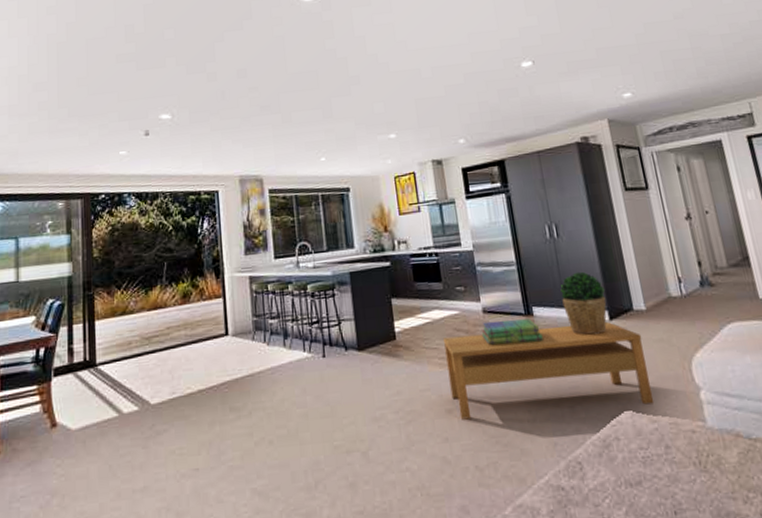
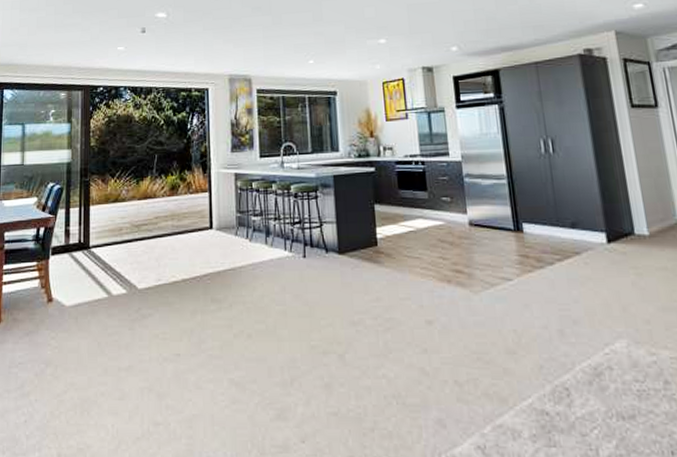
coffee table: present [442,322,654,420] -> none [425,245,654,335]
stack of books: present [481,319,543,345] -> none [466,234,533,260]
potted plant: present [560,271,607,335] -> none [554,190,605,256]

